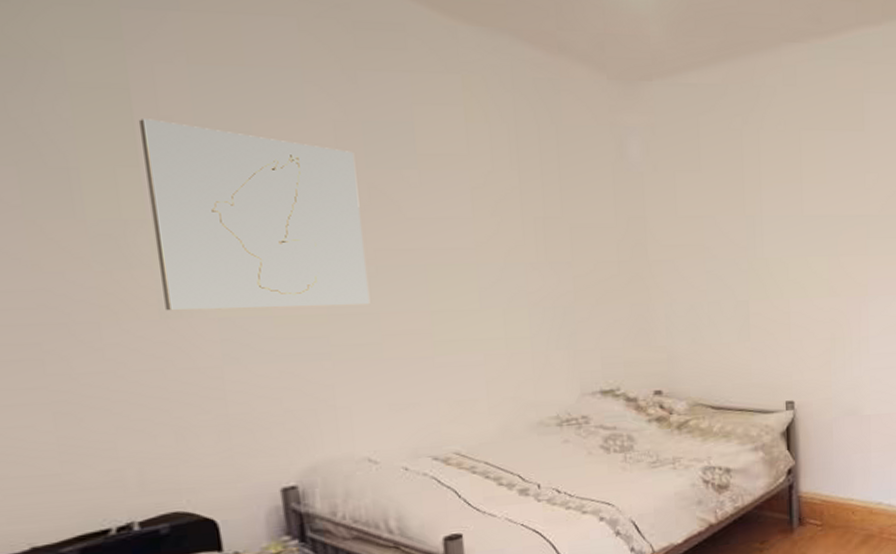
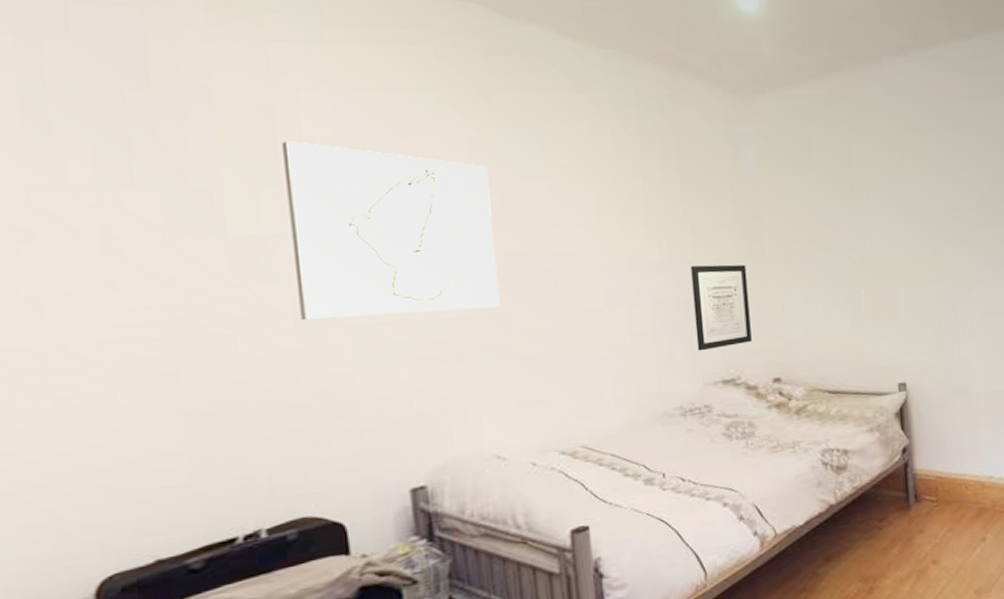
wall art: none [569,268,632,359] -> present [691,265,752,351]

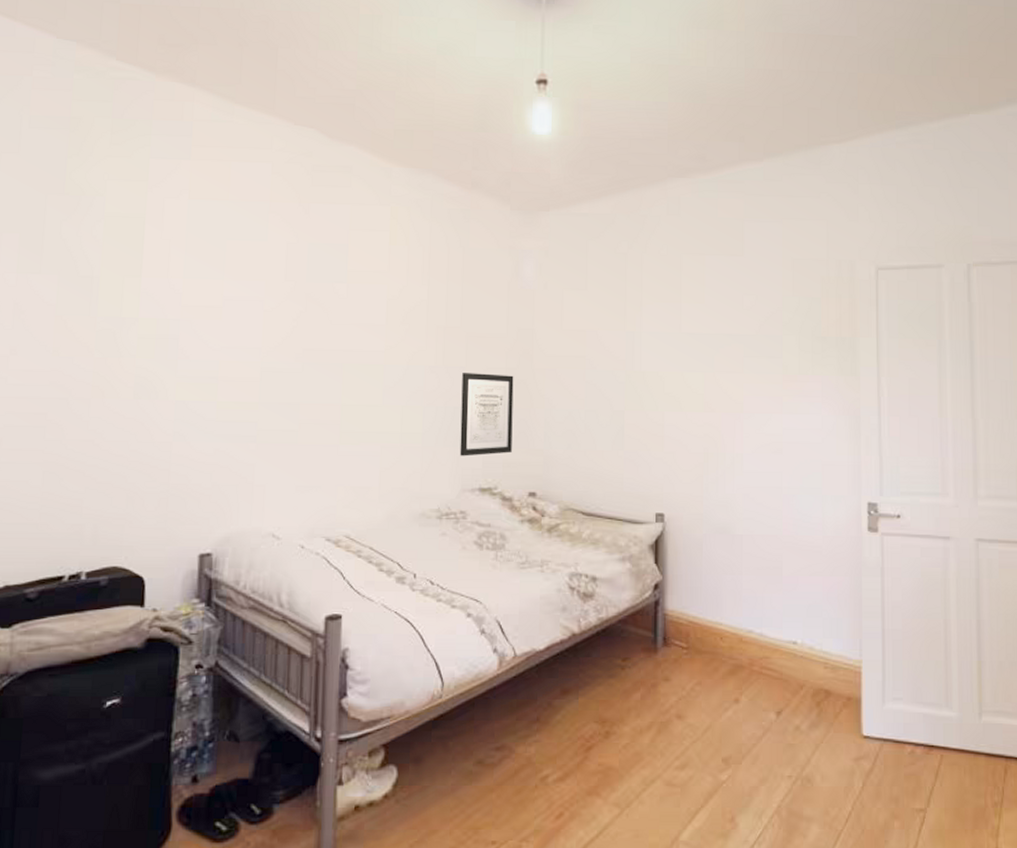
wall art: present [281,141,501,321] -> none [139,240,299,396]

